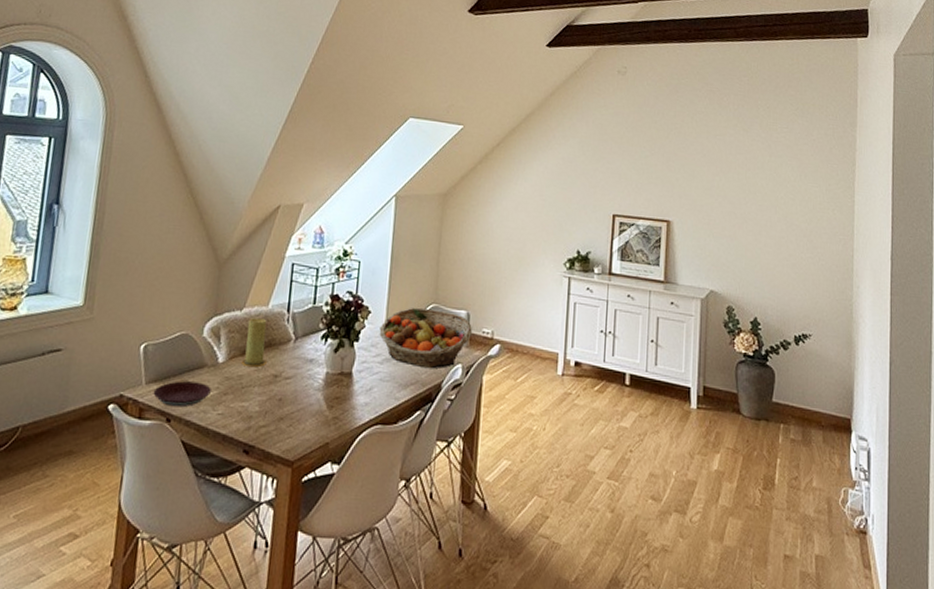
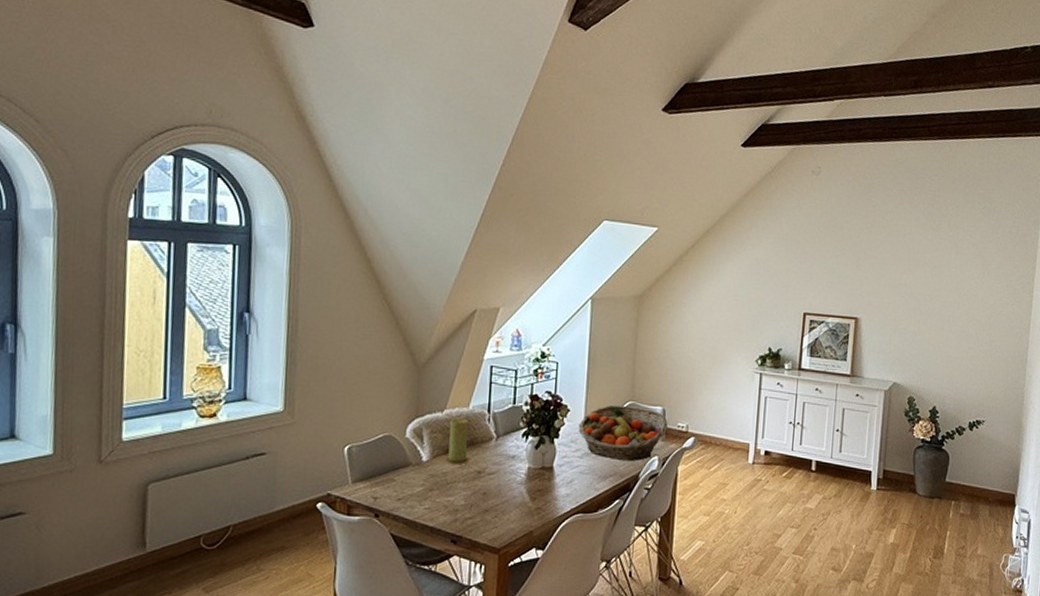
plate: present [153,381,211,408] -> none [360,479,417,504]

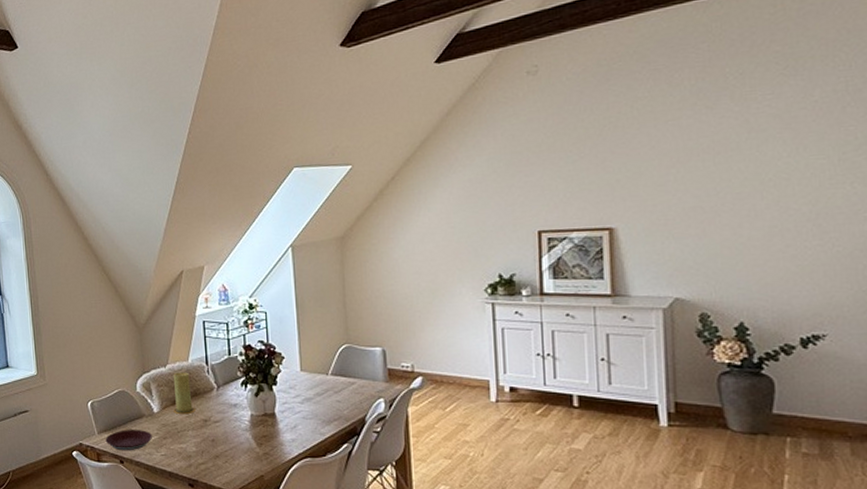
plate: none [360,479,417,504] -> present [105,430,152,451]
fruit basket: present [578,405,668,462] -> none [295,349,390,405]

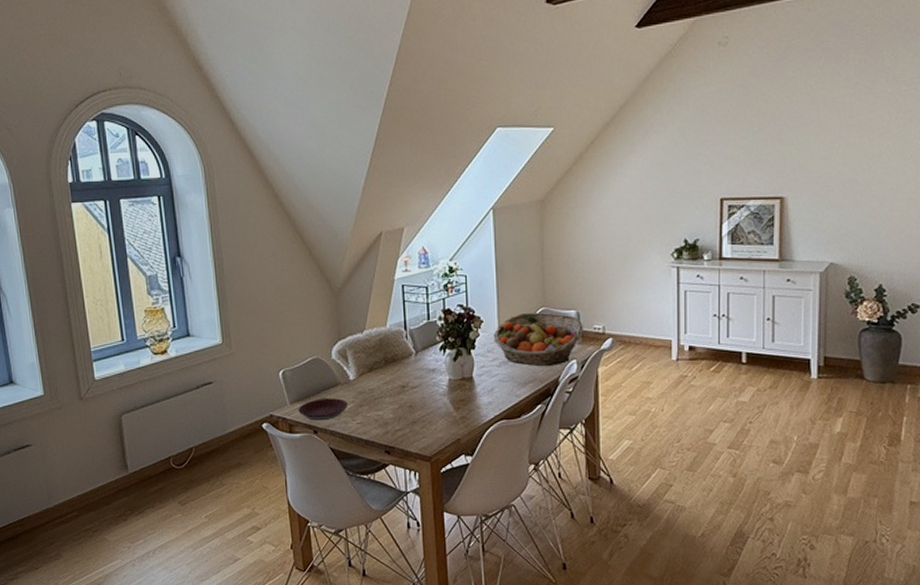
candle: present [173,372,195,415] -> none [370,338,393,382]
fruit basket: none [295,349,390,405] -> present [493,312,583,367]

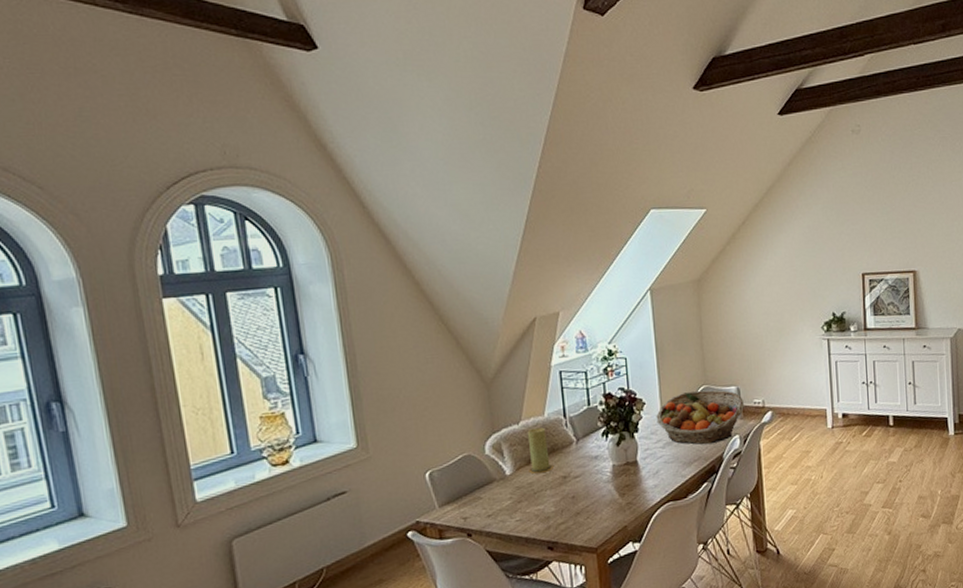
plate: present [298,398,348,421] -> none [448,496,505,523]
candle: none [370,338,393,382] -> present [527,427,553,474]

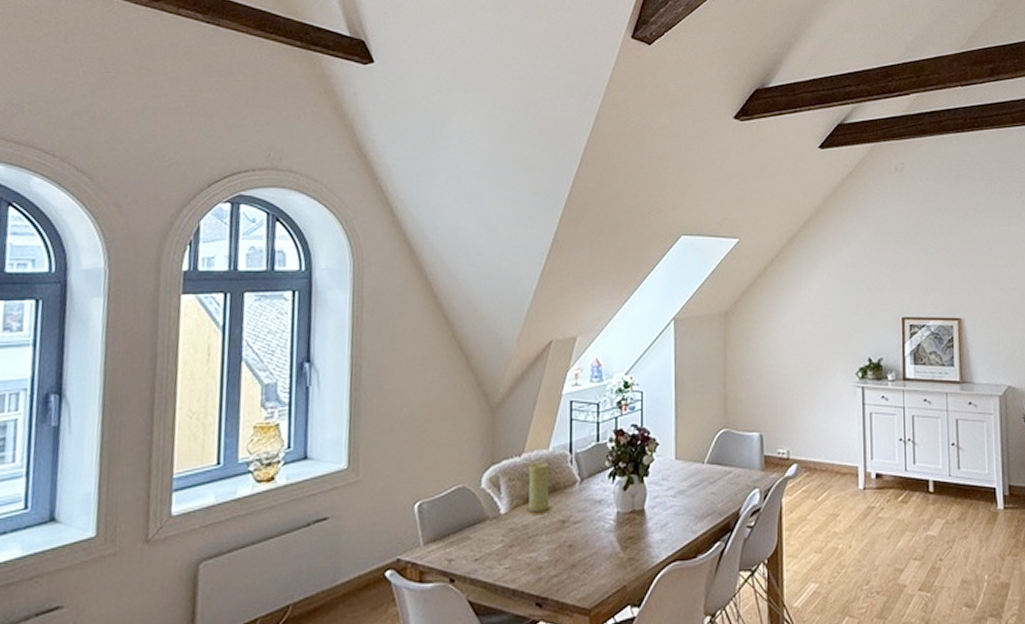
fruit basket: present [656,390,744,445] -> none [669,434,766,497]

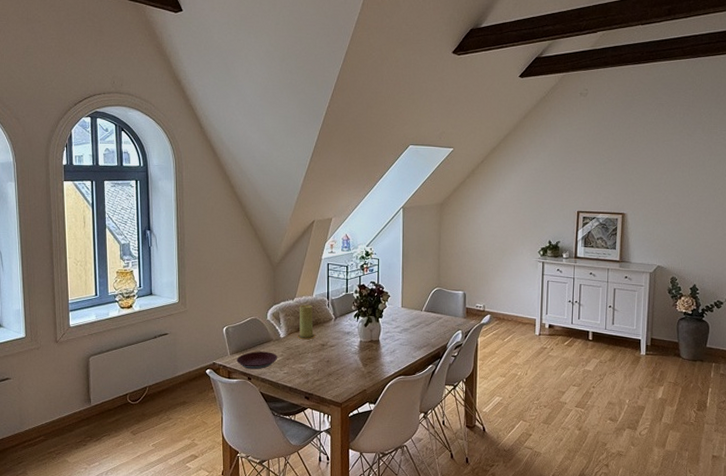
plate: none [433,537,495,566] -> present [236,351,277,370]

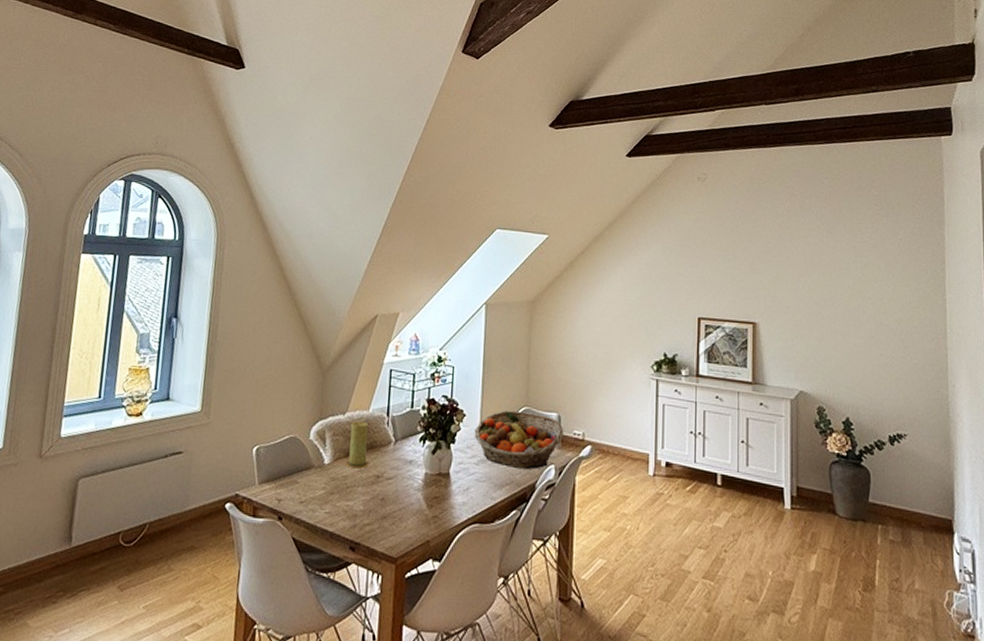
plate: present [236,351,277,370] -> none [265,481,319,506]
fruit basket: none [397,291,468,335] -> present [474,410,563,470]

